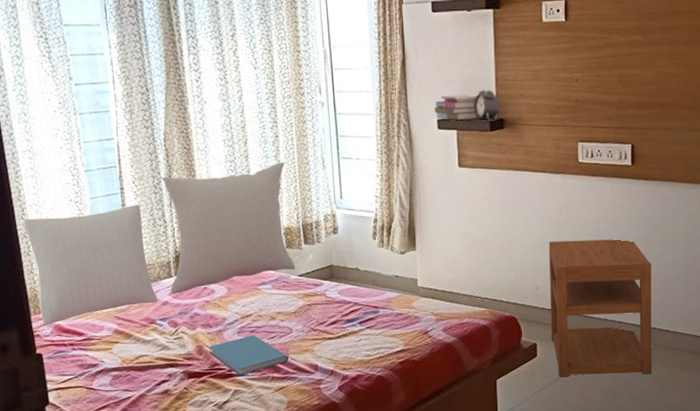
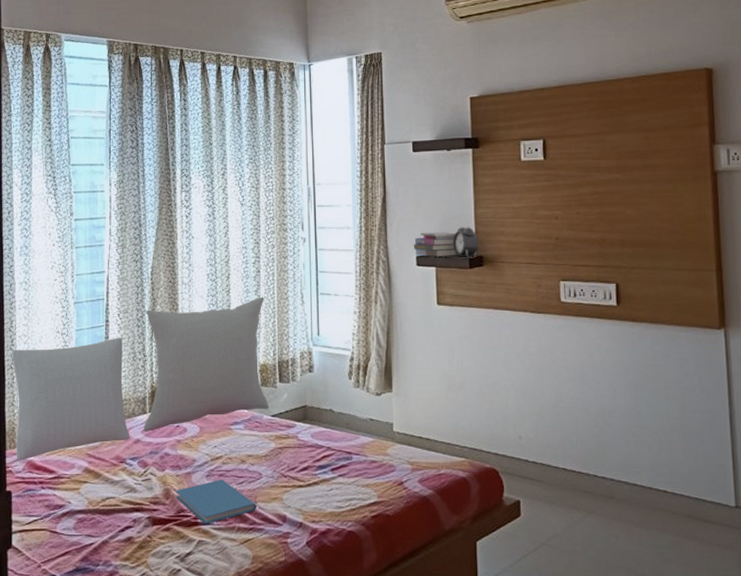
nightstand: present [549,239,652,377] -> none [532,385,651,542]

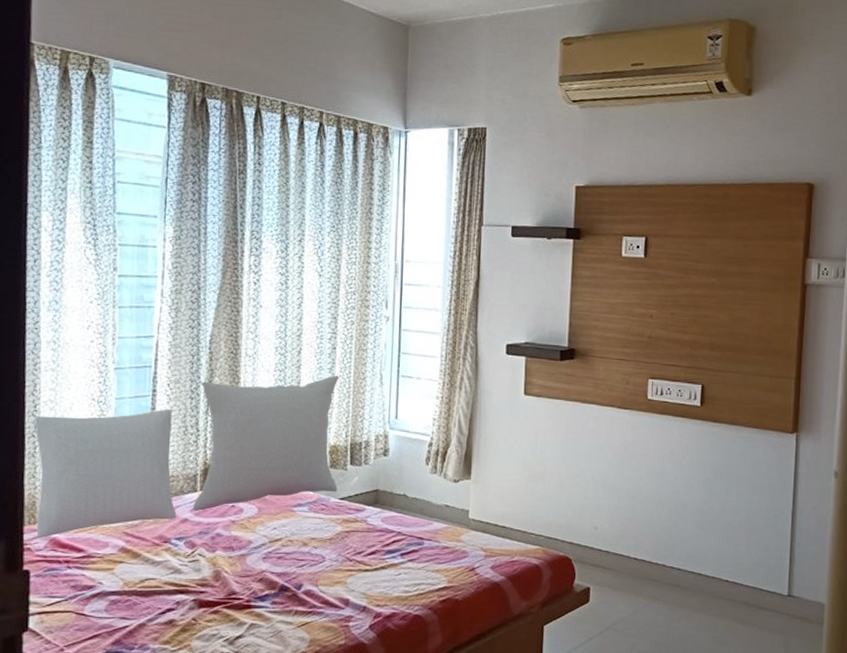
book: present [176,479,257,524] -> none [227,561,317,607]
books: present [413,231,457,258] -> none [504,320,550,348]
alarm clock: present [452,227,479,257] -> none [544,318,572,349]

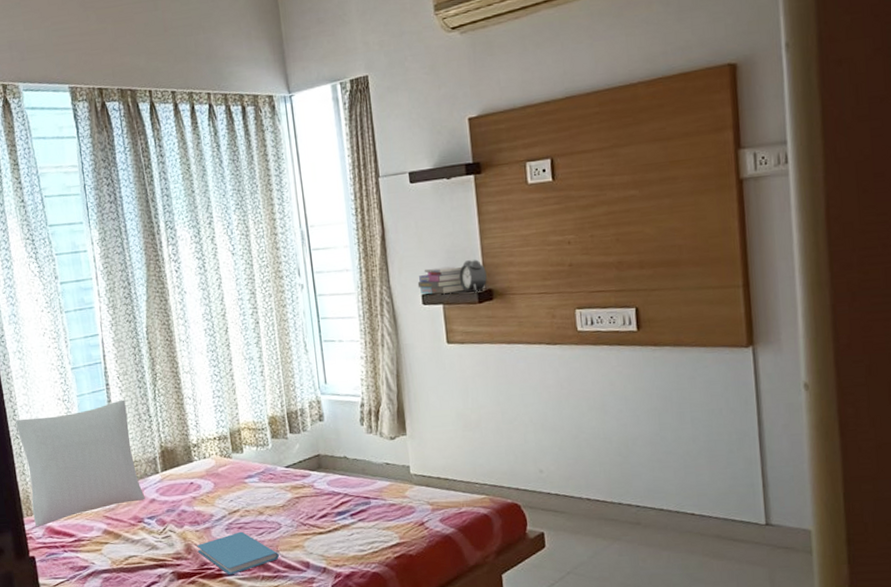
pillow: present [193,375,339,511] -> none [145,348,282,491]
book: none [227,561,317,607] -> present [197,531,279,575]
books: none [504,320,550,348] -> present [417,266,465,295]
alarm clock: none [544,318,572,349] -> present [458,259,487,292]

